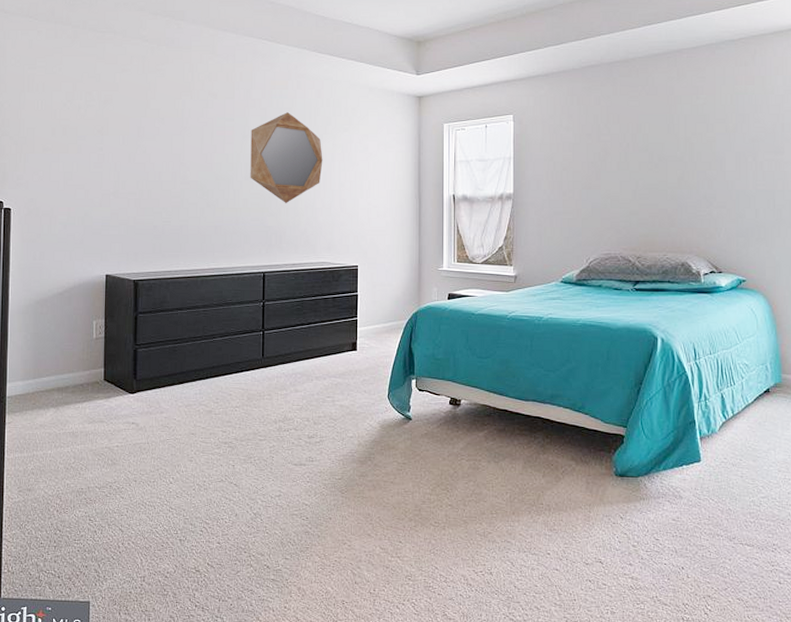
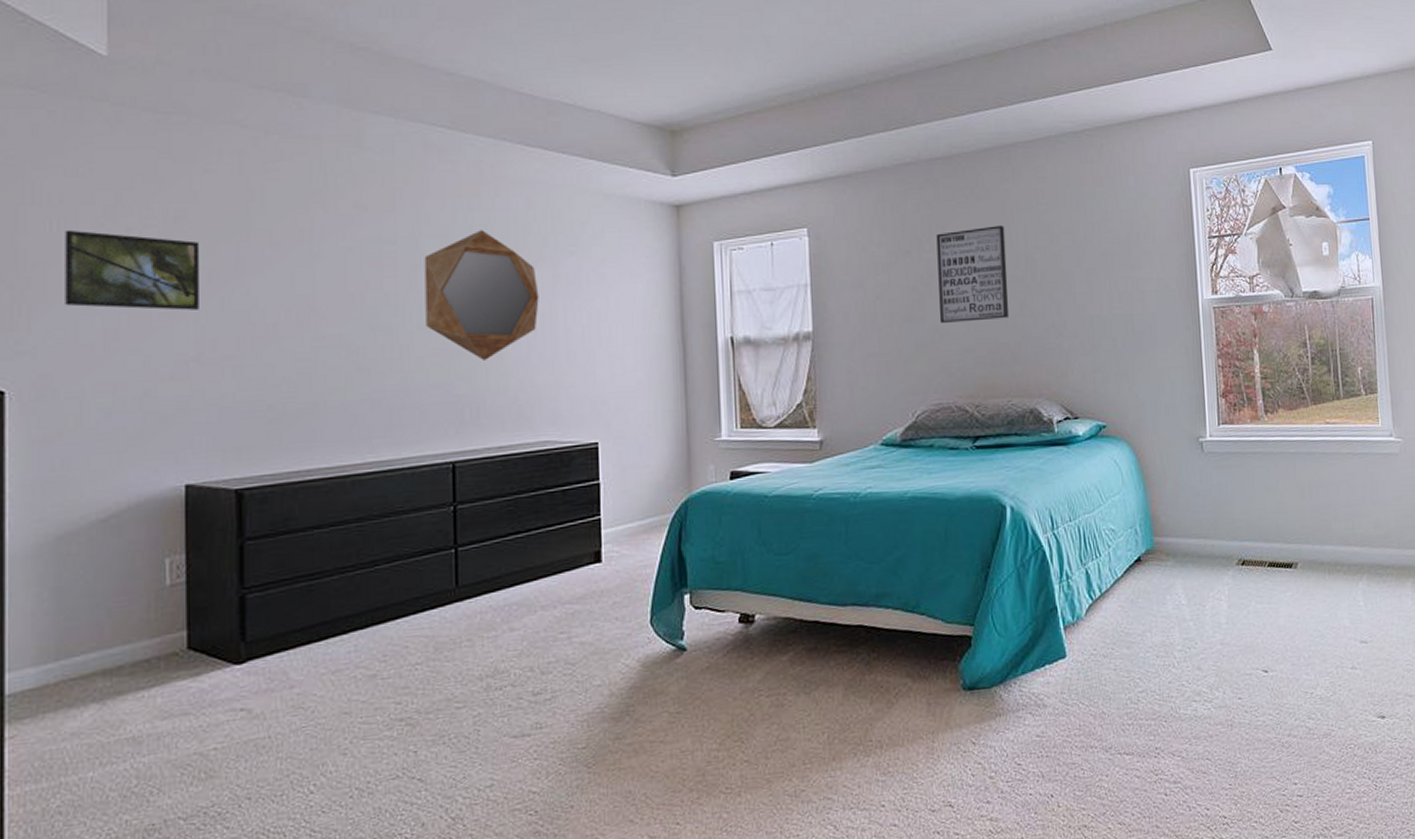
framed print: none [44,107,119,161] -> present [65,229,201,311]
wall art: none [612,115,669,191] -> present [936,225,1009,323]

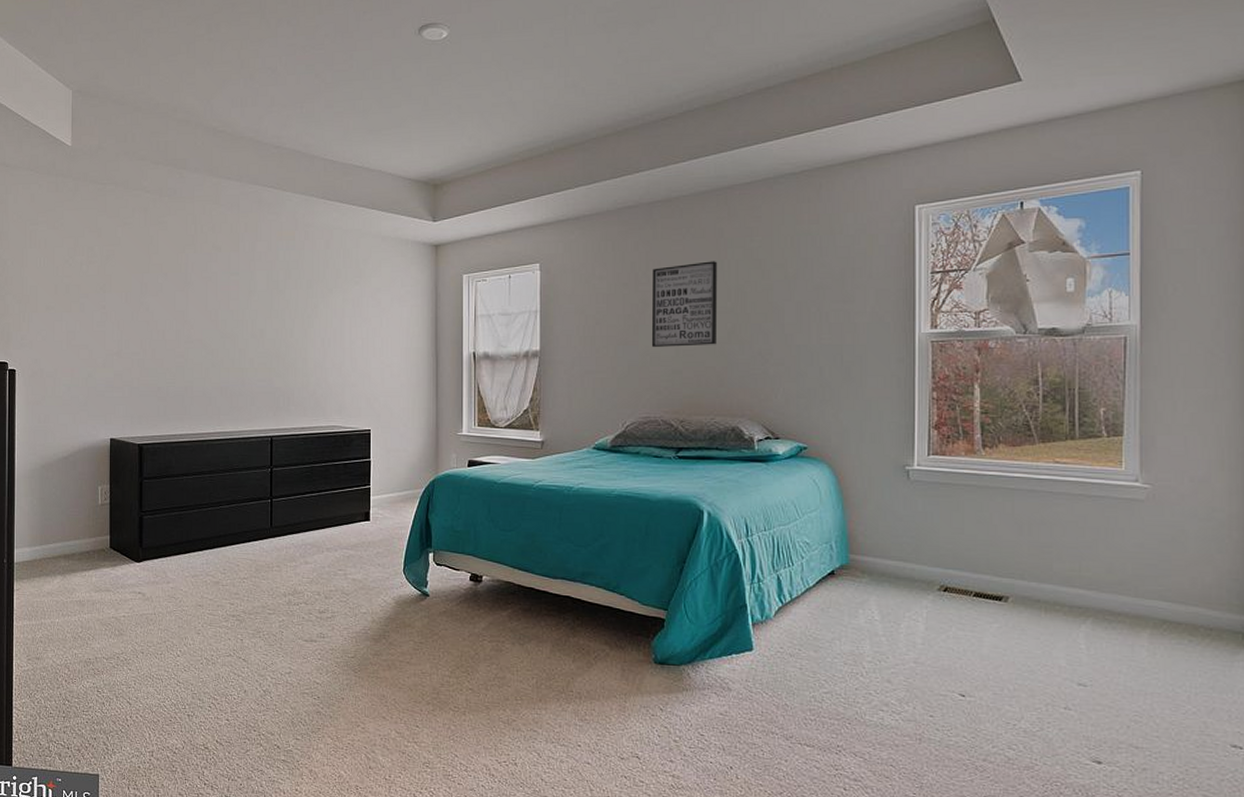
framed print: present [65,229,201,311] -> none [47,264,121,320]
home mirror: present [424,230,539,360] -> none [256,265,333,363]

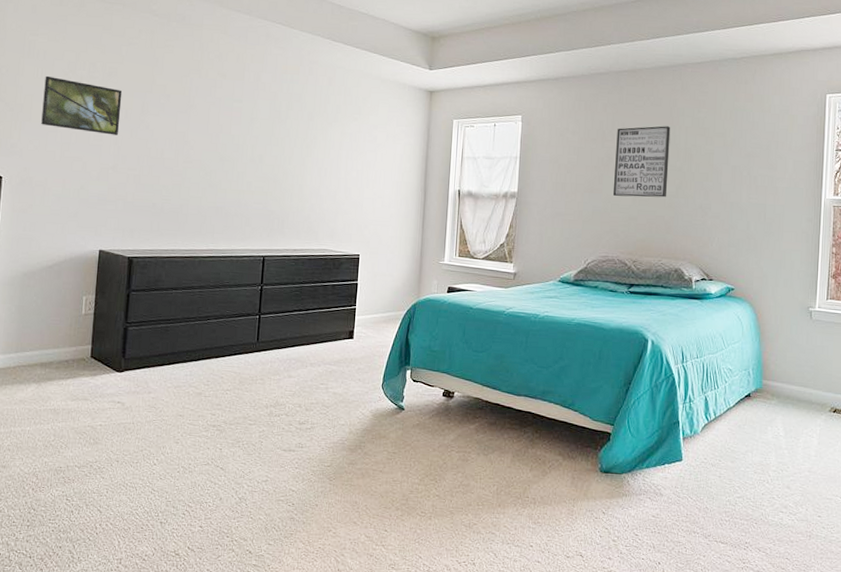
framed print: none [47,264,121,320] -> present [41,75,123,135]

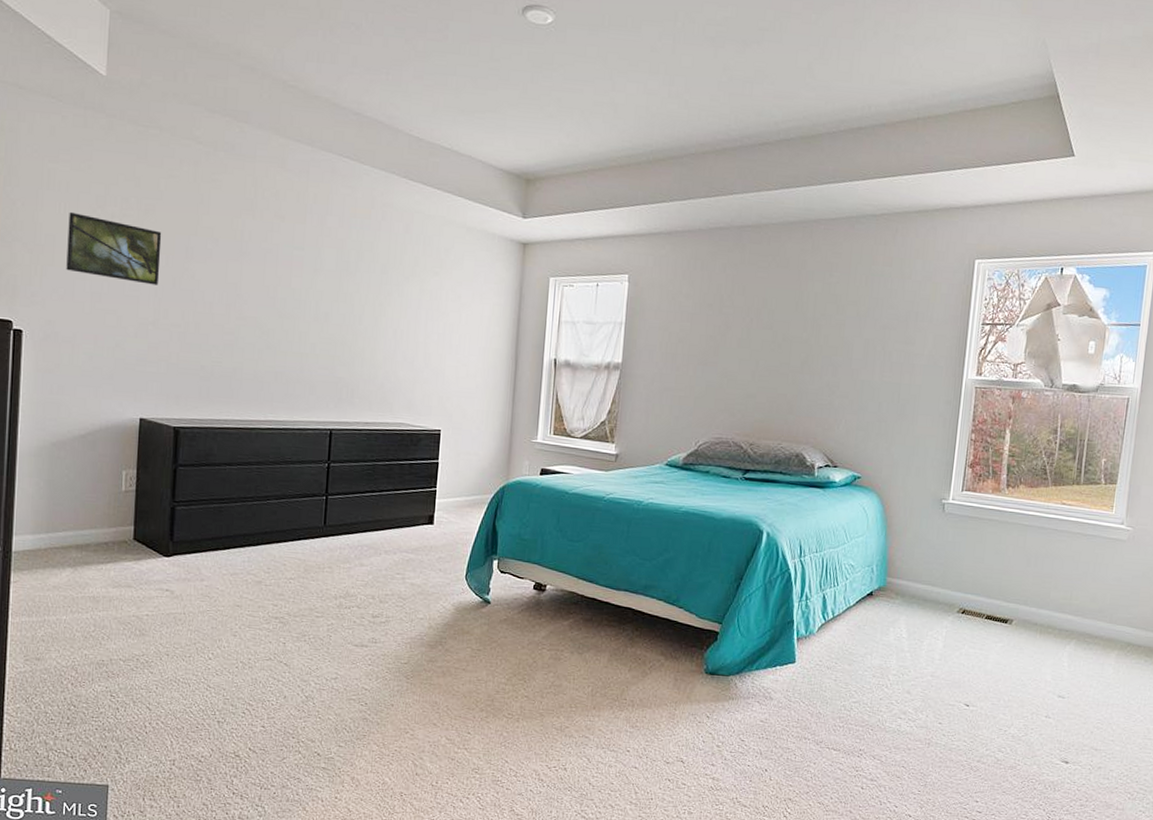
wall art: present [613,126,671,198] -> none [730,291,798,373]

